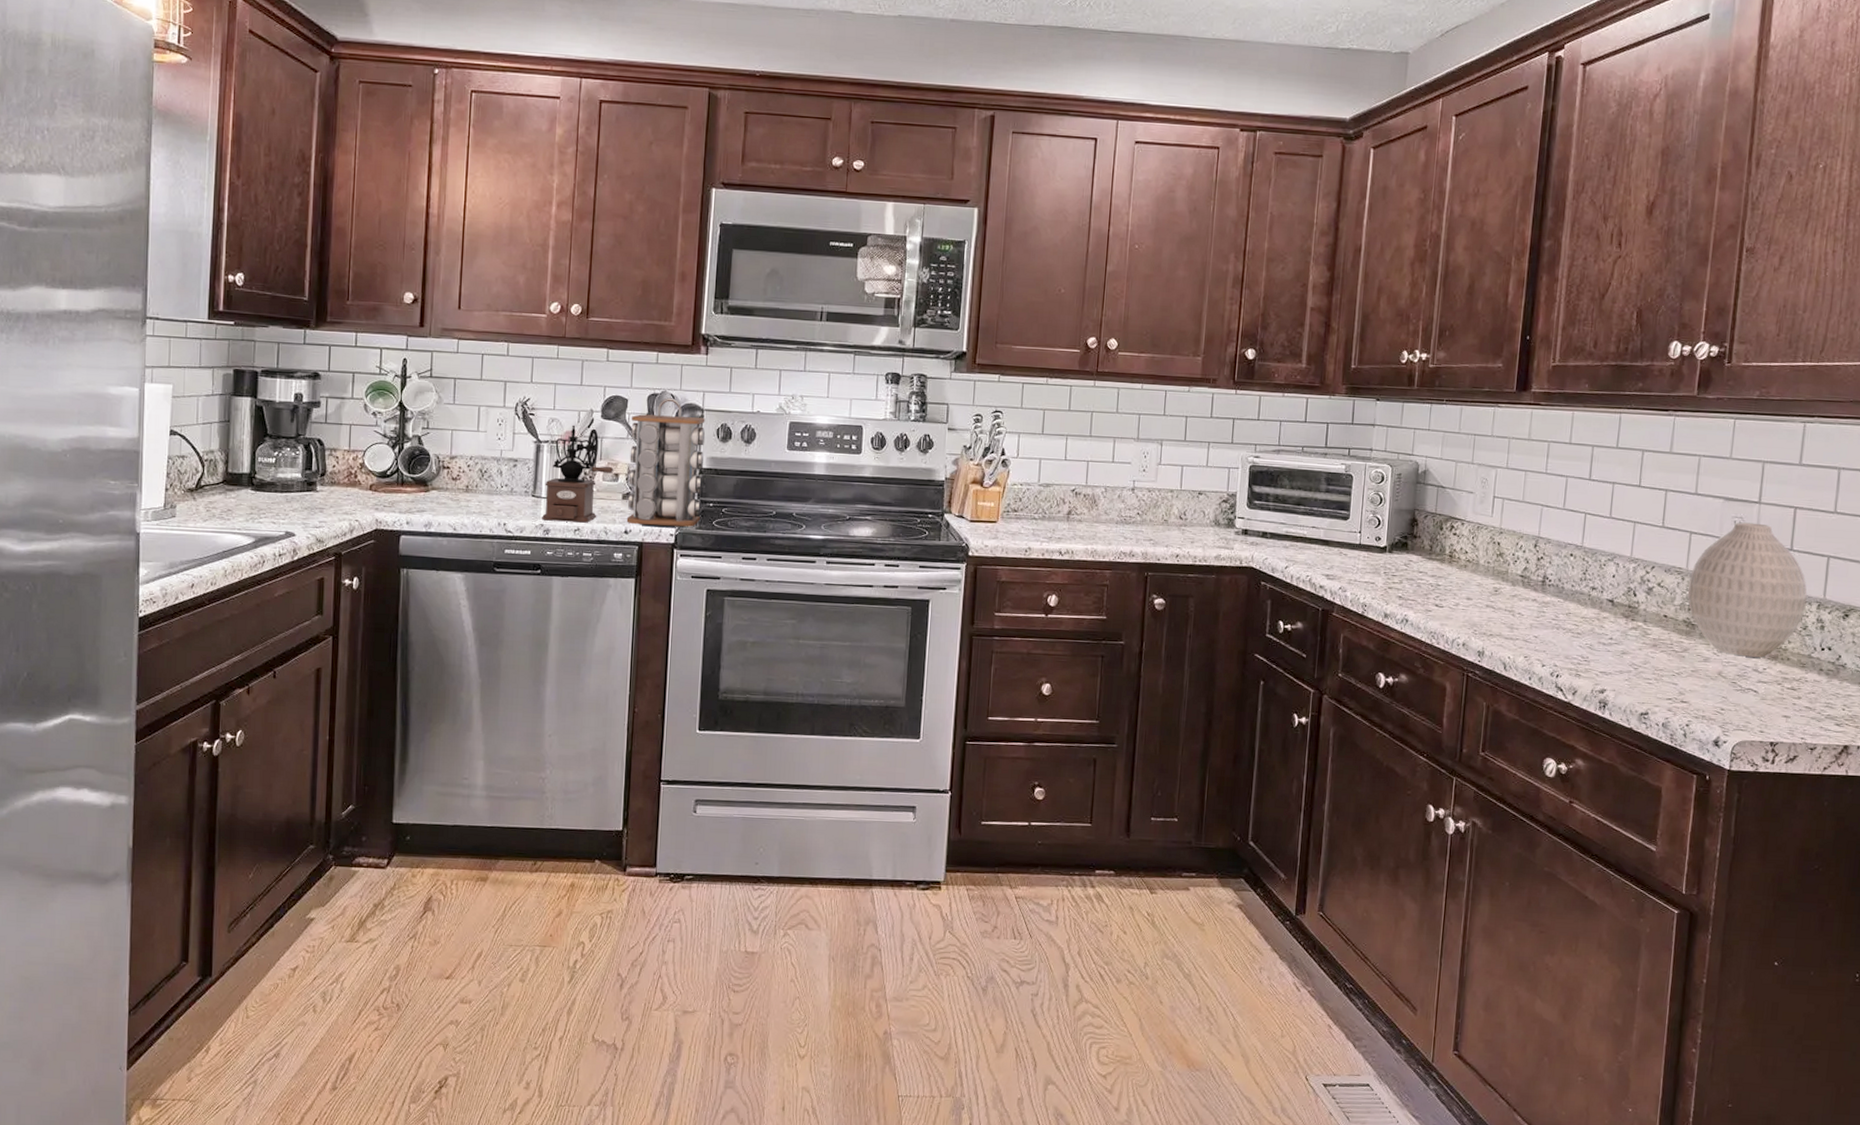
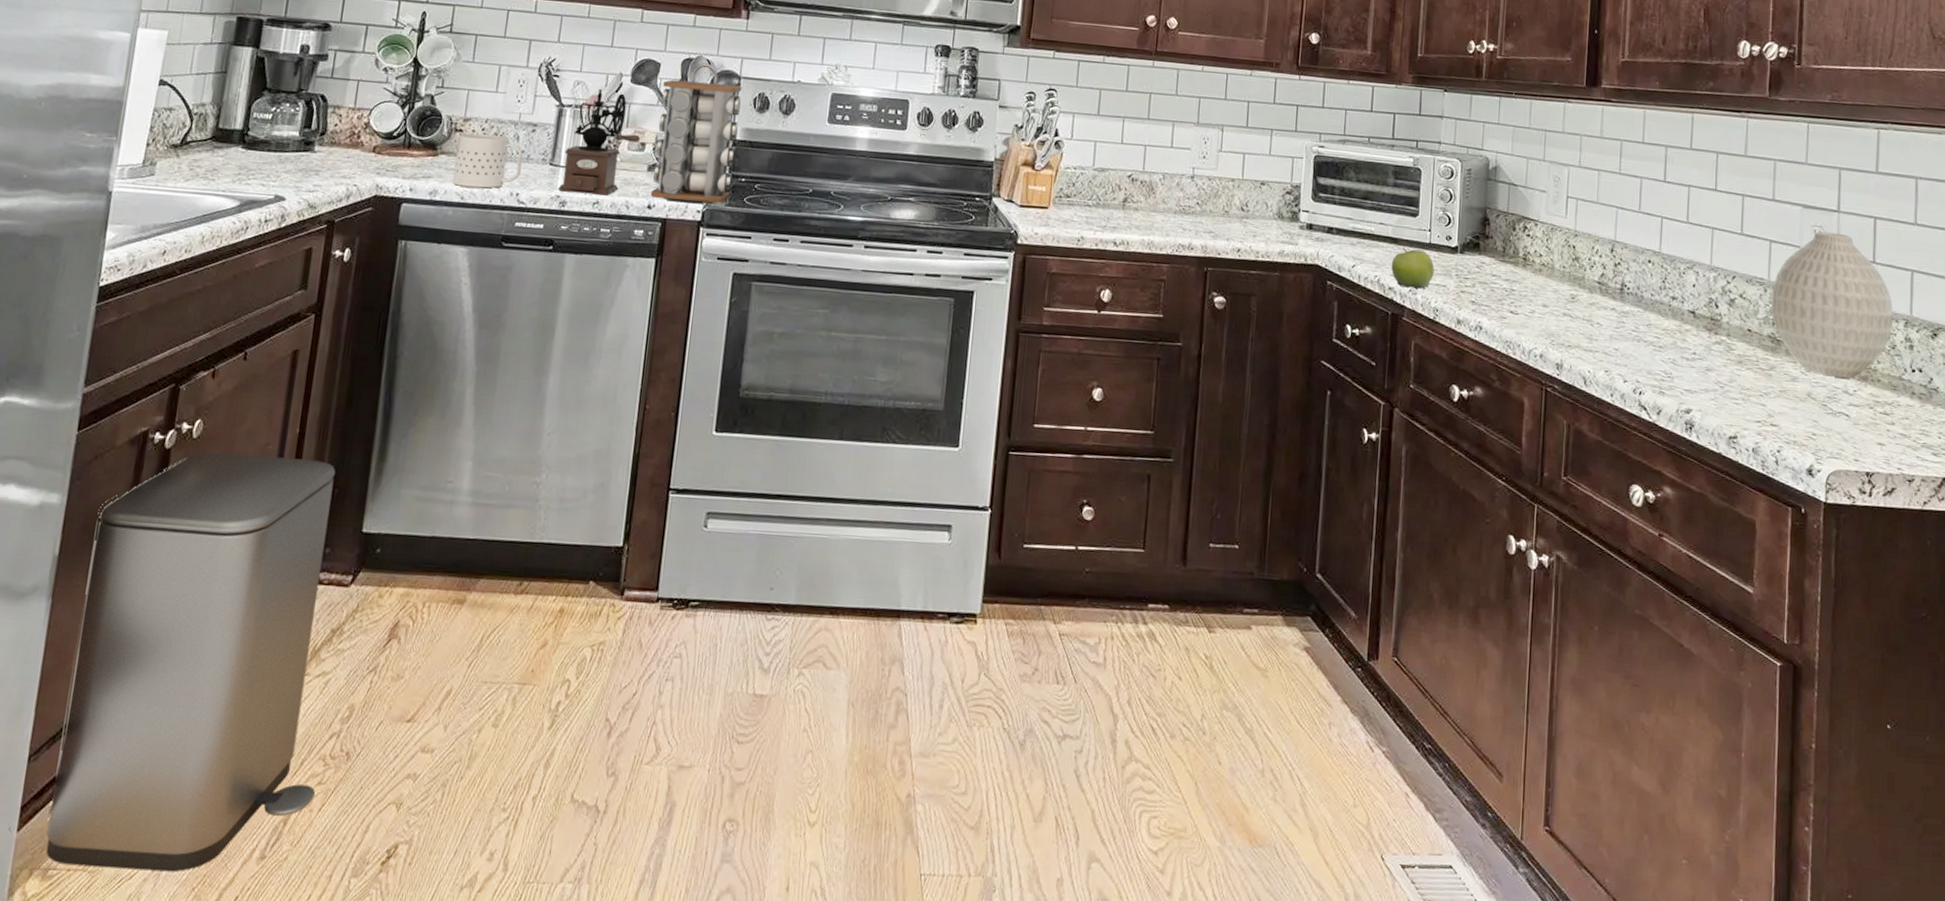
pedal bin: none [152,757,373,1101] -> present [46,452,335,872]
mug: none [445,470,508,520] -> present [452,133,524,189]
fruit: none [1322,548,1364,587] -> present [1391,247,1435,289]

